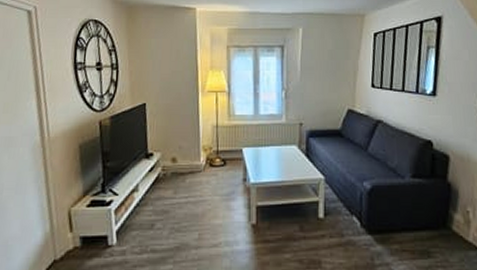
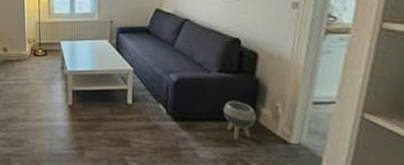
planter: none [417,207,449,250] -> present [223,100,256,140]

